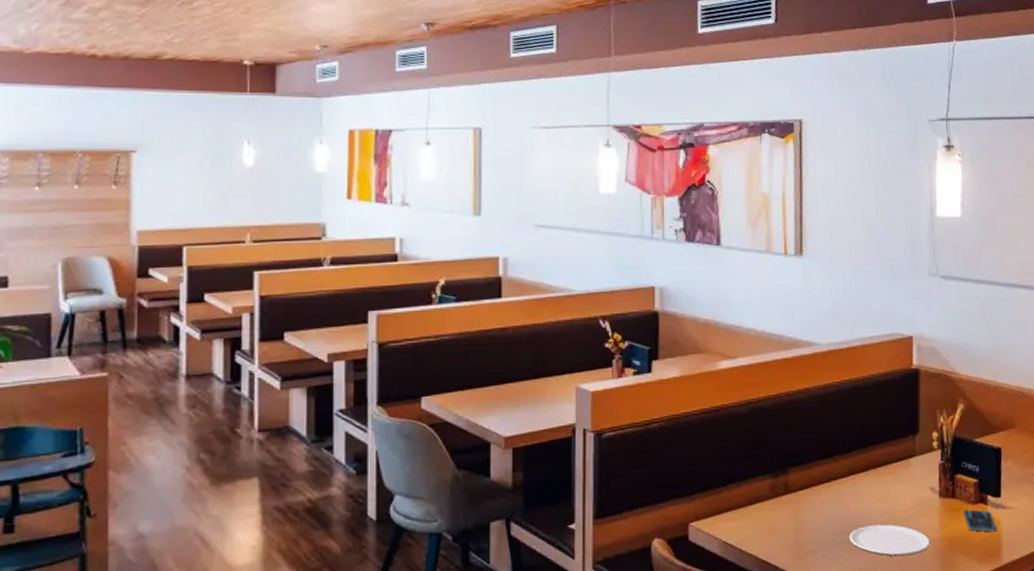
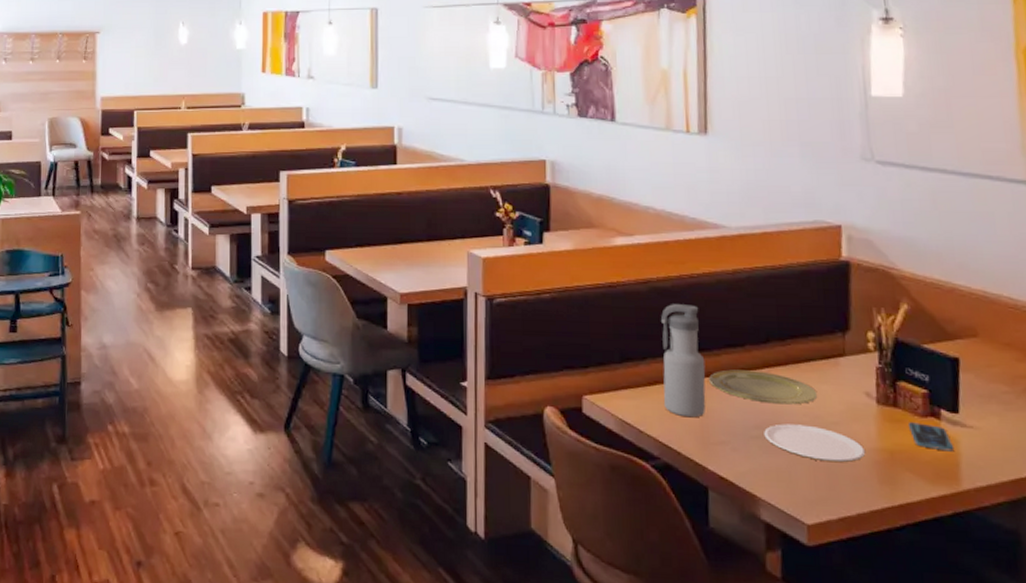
water bottle: none [761,421,800,532] -> present [661,304,706,418]
plate: none [803,478,893,509] -> present [709,369,818,405]

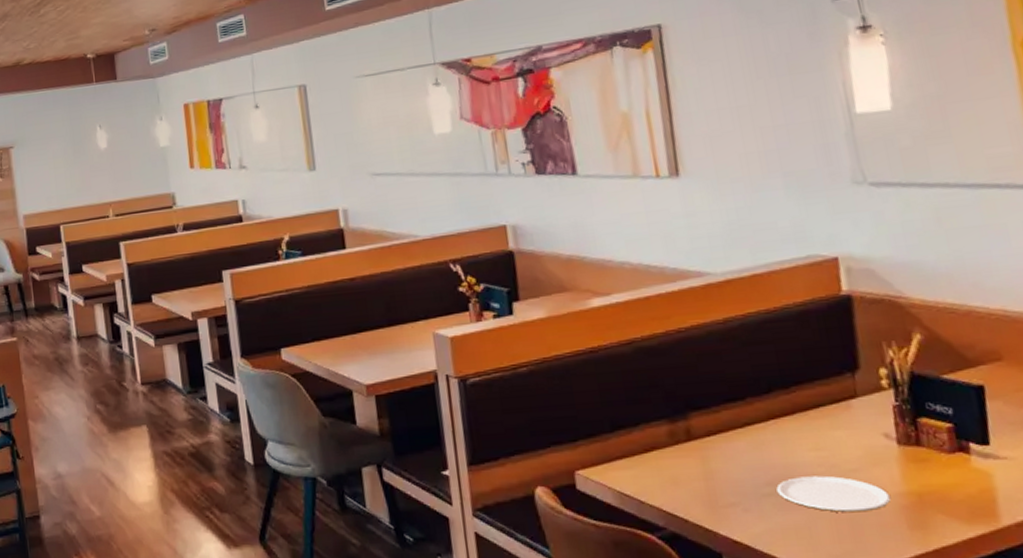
water bottle: present [661,304,706,418] -> none [650,361,710,482]
plate: present [709,369,818,405] -> none [710,423,832,458]
smartphone: present [908,422,955,452] -> none [934,459,989,487]

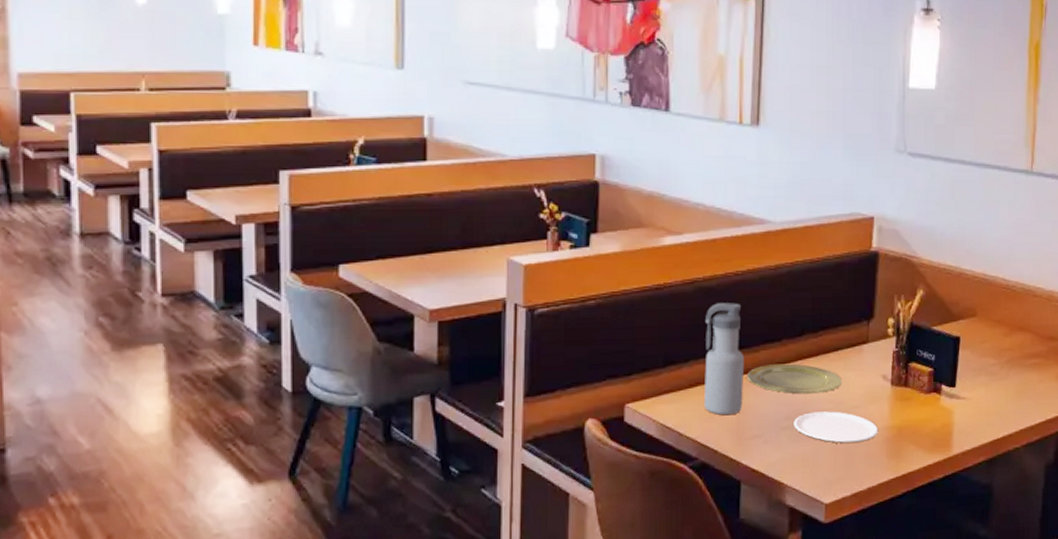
water bottle: none [650,361,710,482] -> present [703,303,745,416]
plate: none [710,423,832,458] -> present [747,363,842,395]

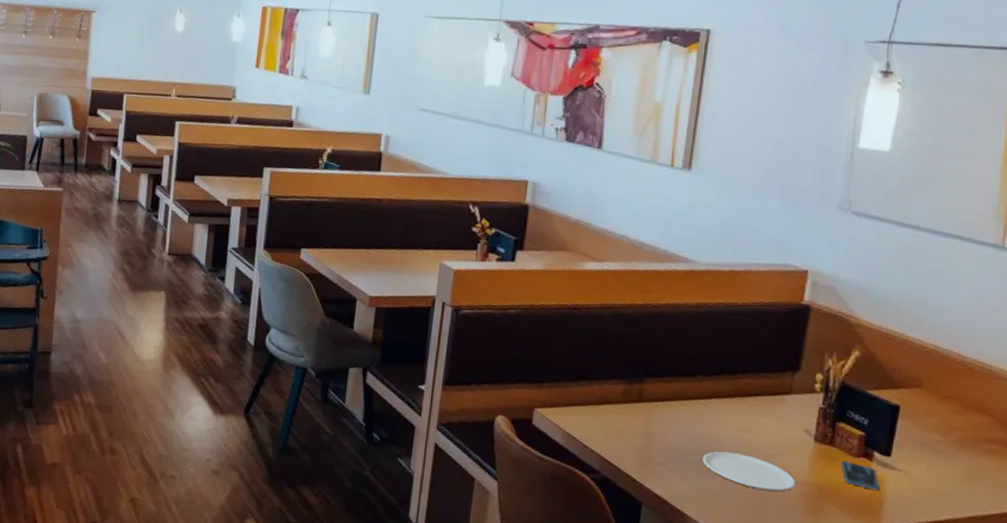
water bottle: present [703,303,745,416] -> none [610,330,658,438]
plate: present [747,363,842,395] -> none [658,396,760,435]
smartphone: none [915,399,950,422] -> present [840,460,881,491]

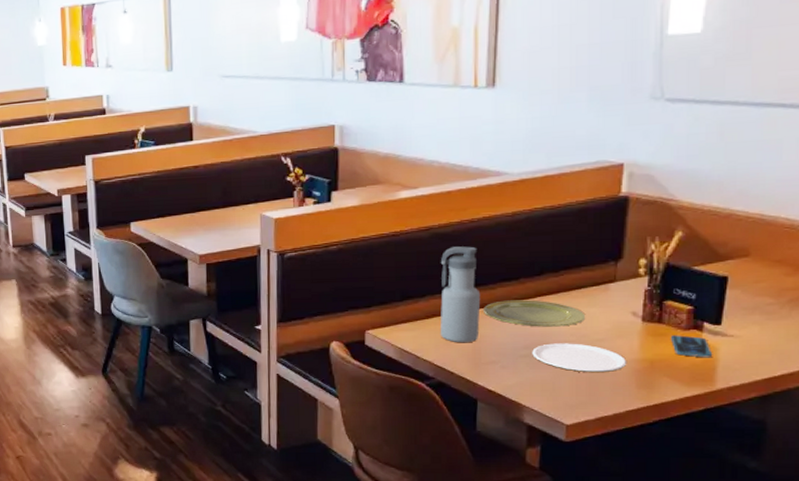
water bottle: none [610,330,658,438] -> present [440,246,481,343]
plate: none [658,396,760,435] -> present [484,300,586,327]

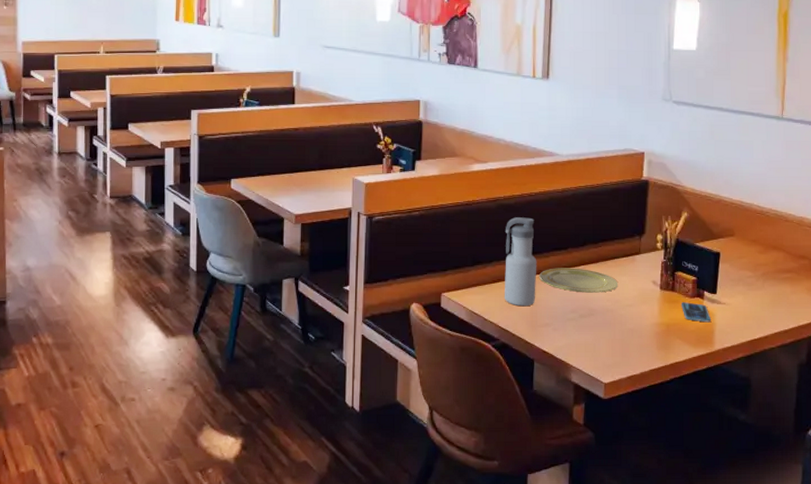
plate: present [532,343,627,373] -> none [578,308,650,335]

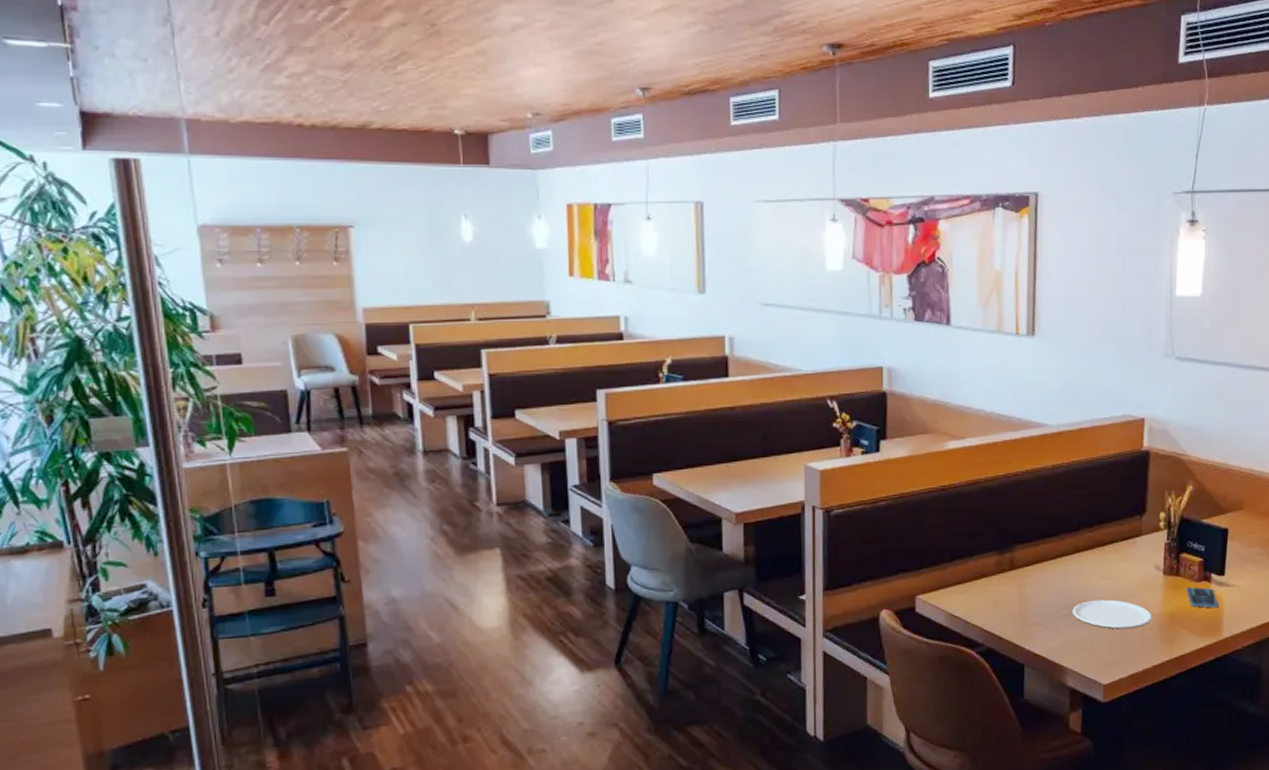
water bottle: present [504,217,537,307] -> none [988,501,1026,605]
plate: present [539,268,618,293] -> none [1028,556,1117,585]
plate: none [578,308,650,335] -> present [1072,599,1153,630]

